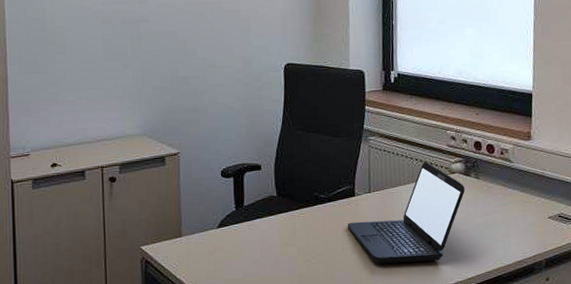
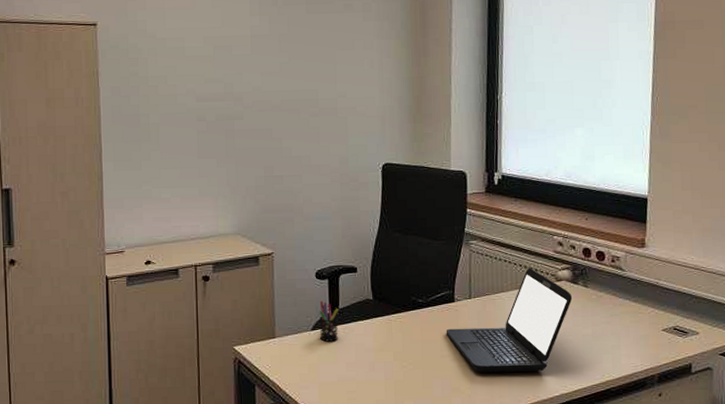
pen holder: none [225,198,244,239] -> present [319,300,339,342]

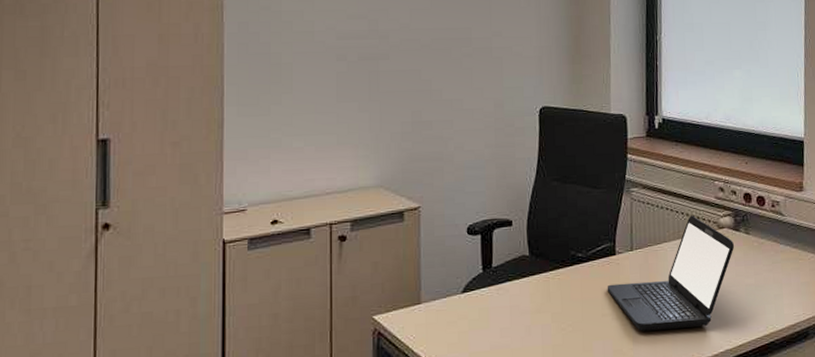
pen holder: present [319,300,339,342] -> none [470,259,492,305]

